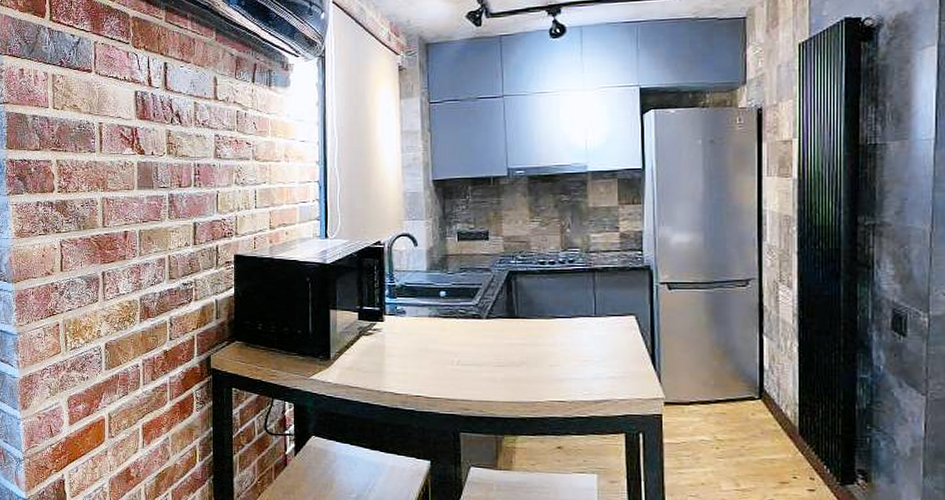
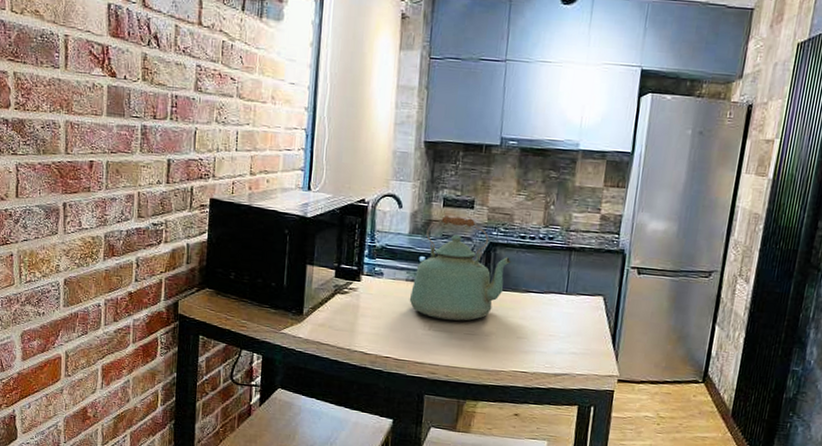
kettle: none [434,249,533,353] -> present [409,216,511,321]

